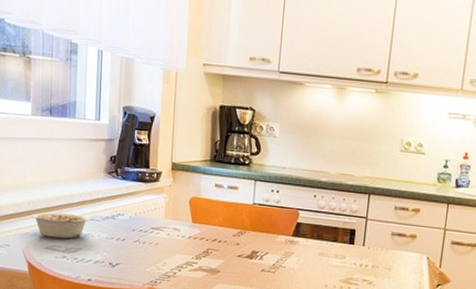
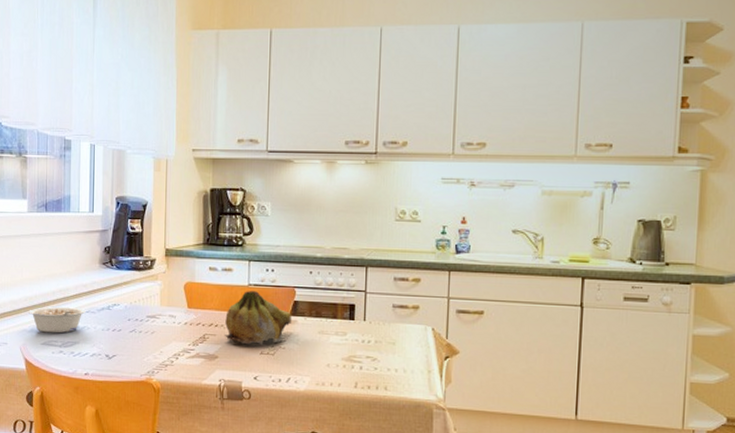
fruit: none [226,210,294,262] -> present [224,291,291,345]

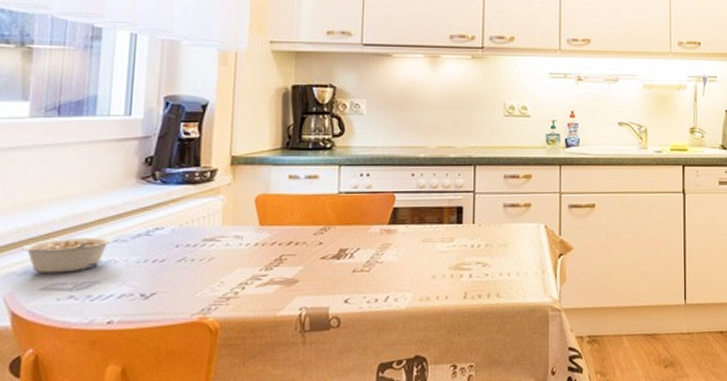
fruit: present [224,291,291,345] -> none [306,200,390,263]

